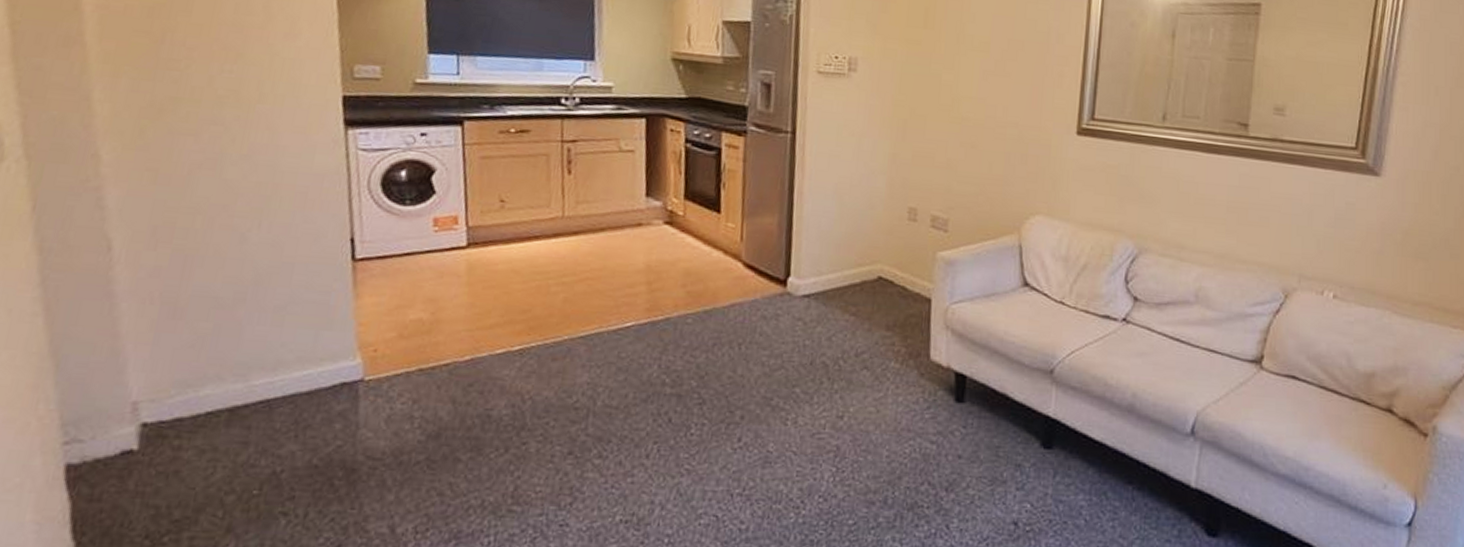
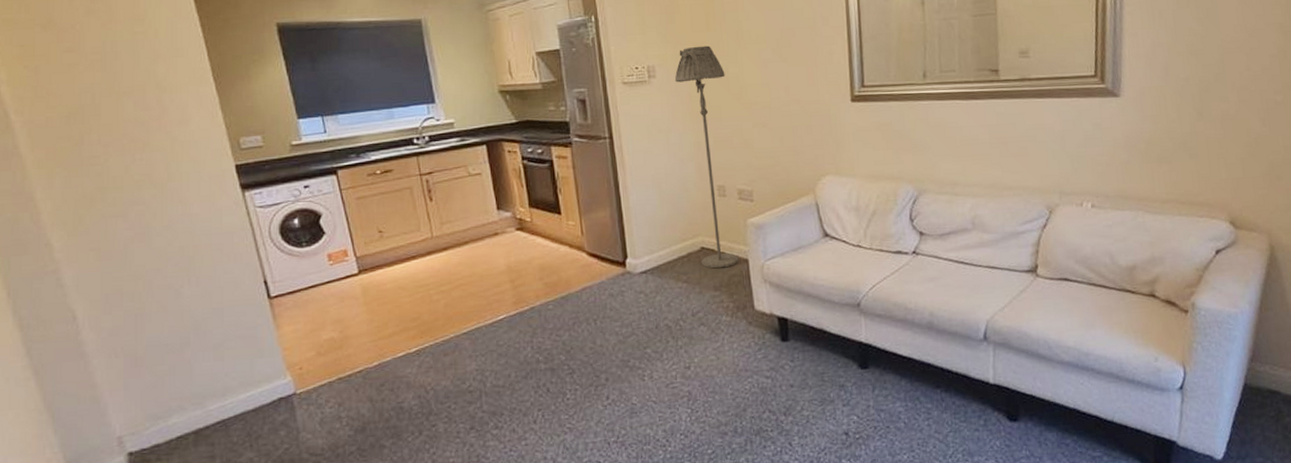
floor lamp: none [875,43,938,305] -> present [674,45,739,269]

